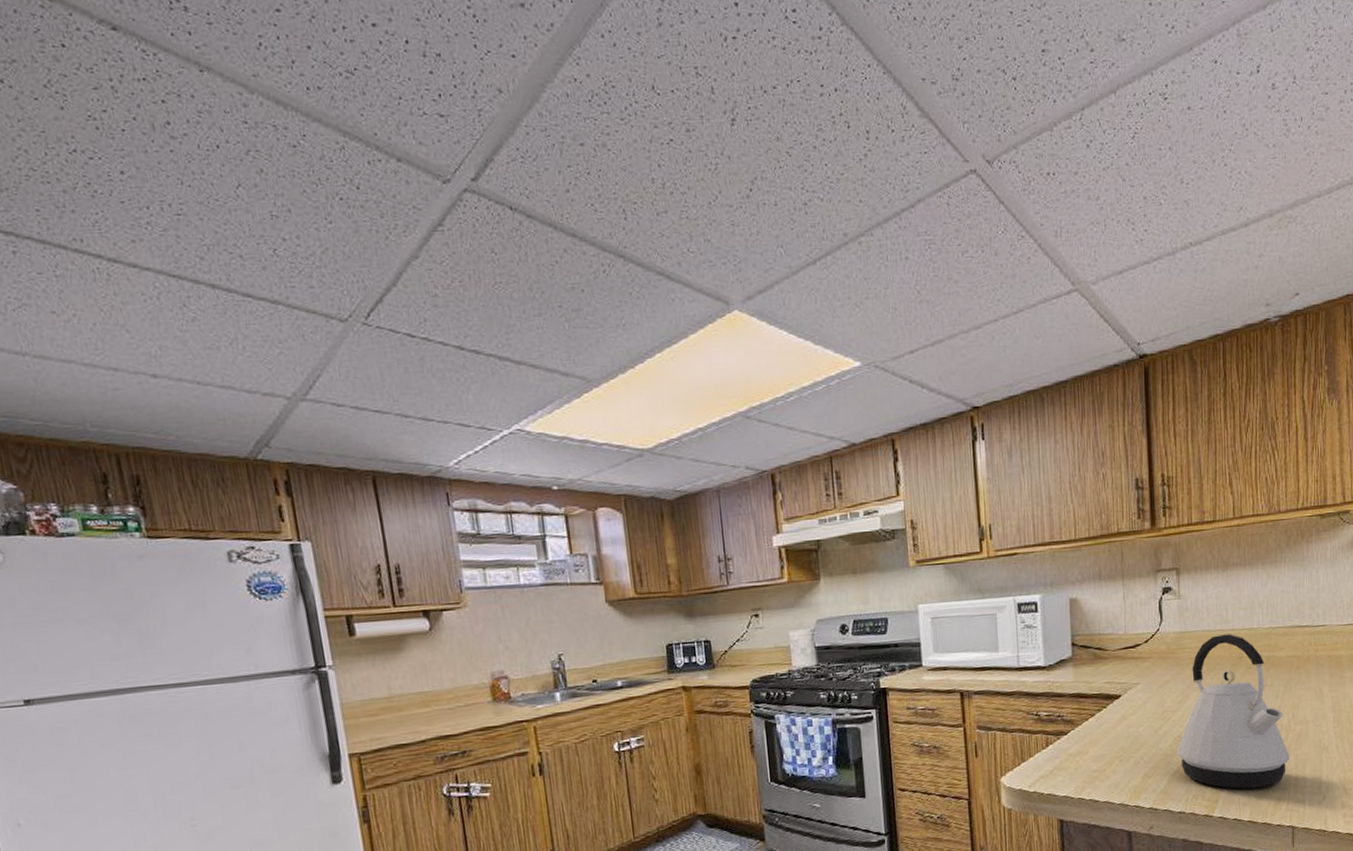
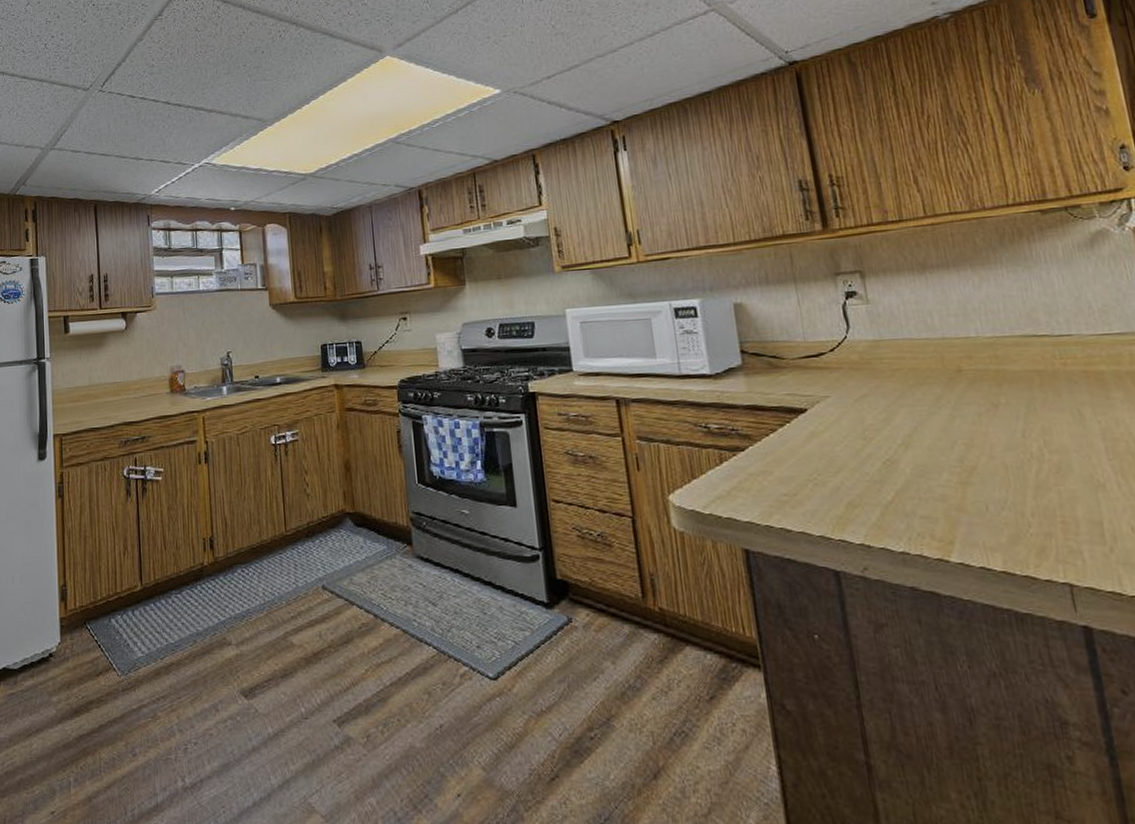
kettle: present [1178,634,1290,789] -> none [889,343,1050,531]

